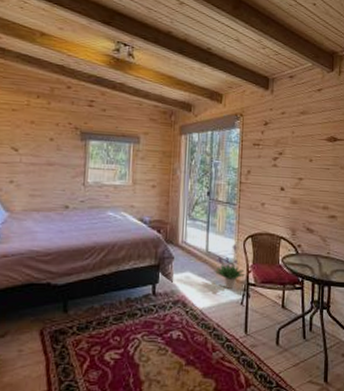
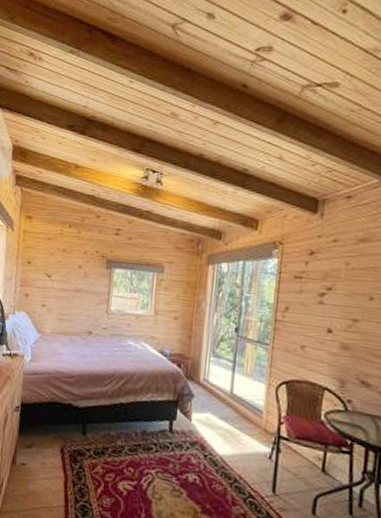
potted plant: present [215,244,246,289] -> none [239,389,277,440]

